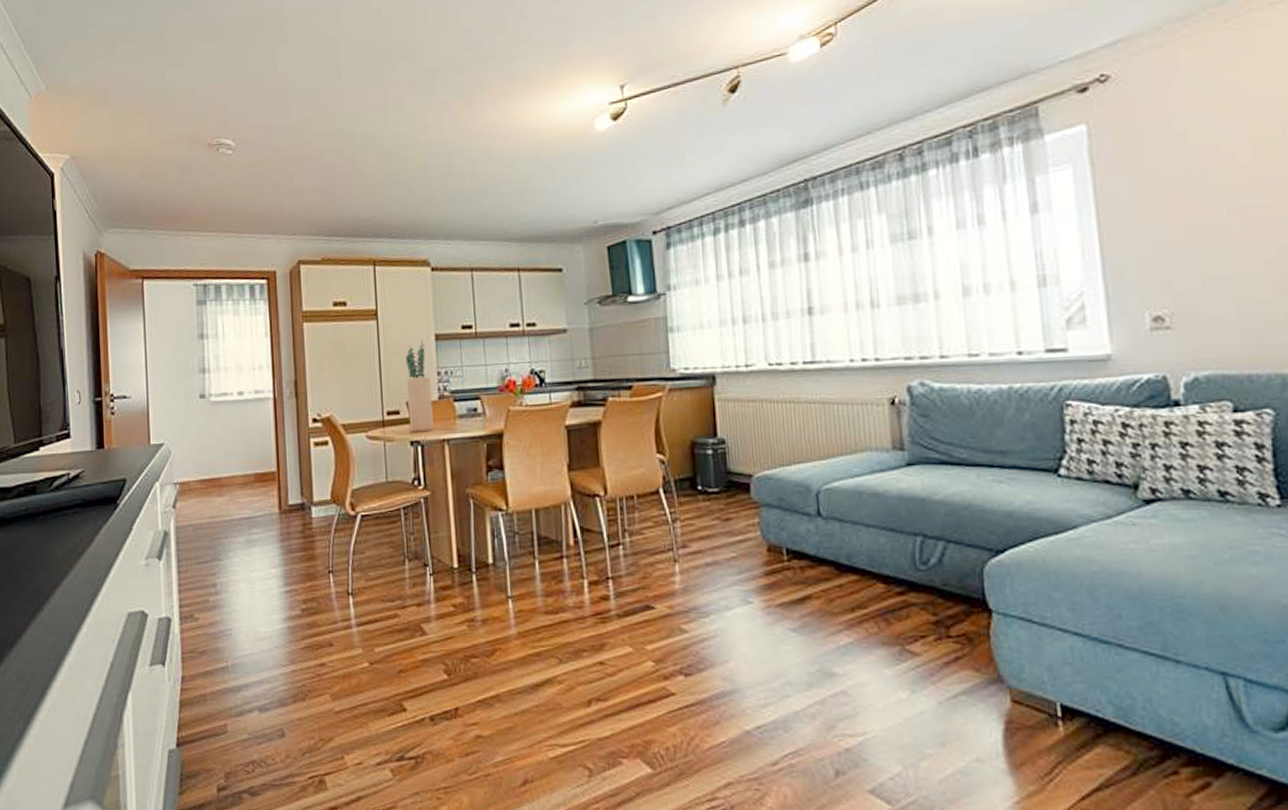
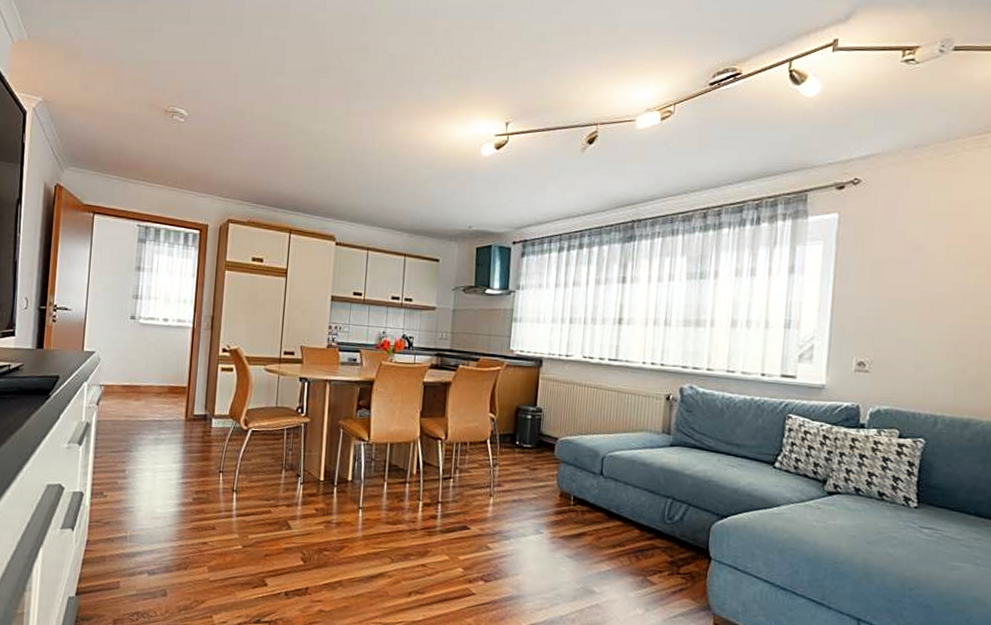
vase: present [405,341,434,433] -> none [300,299,323,372]

